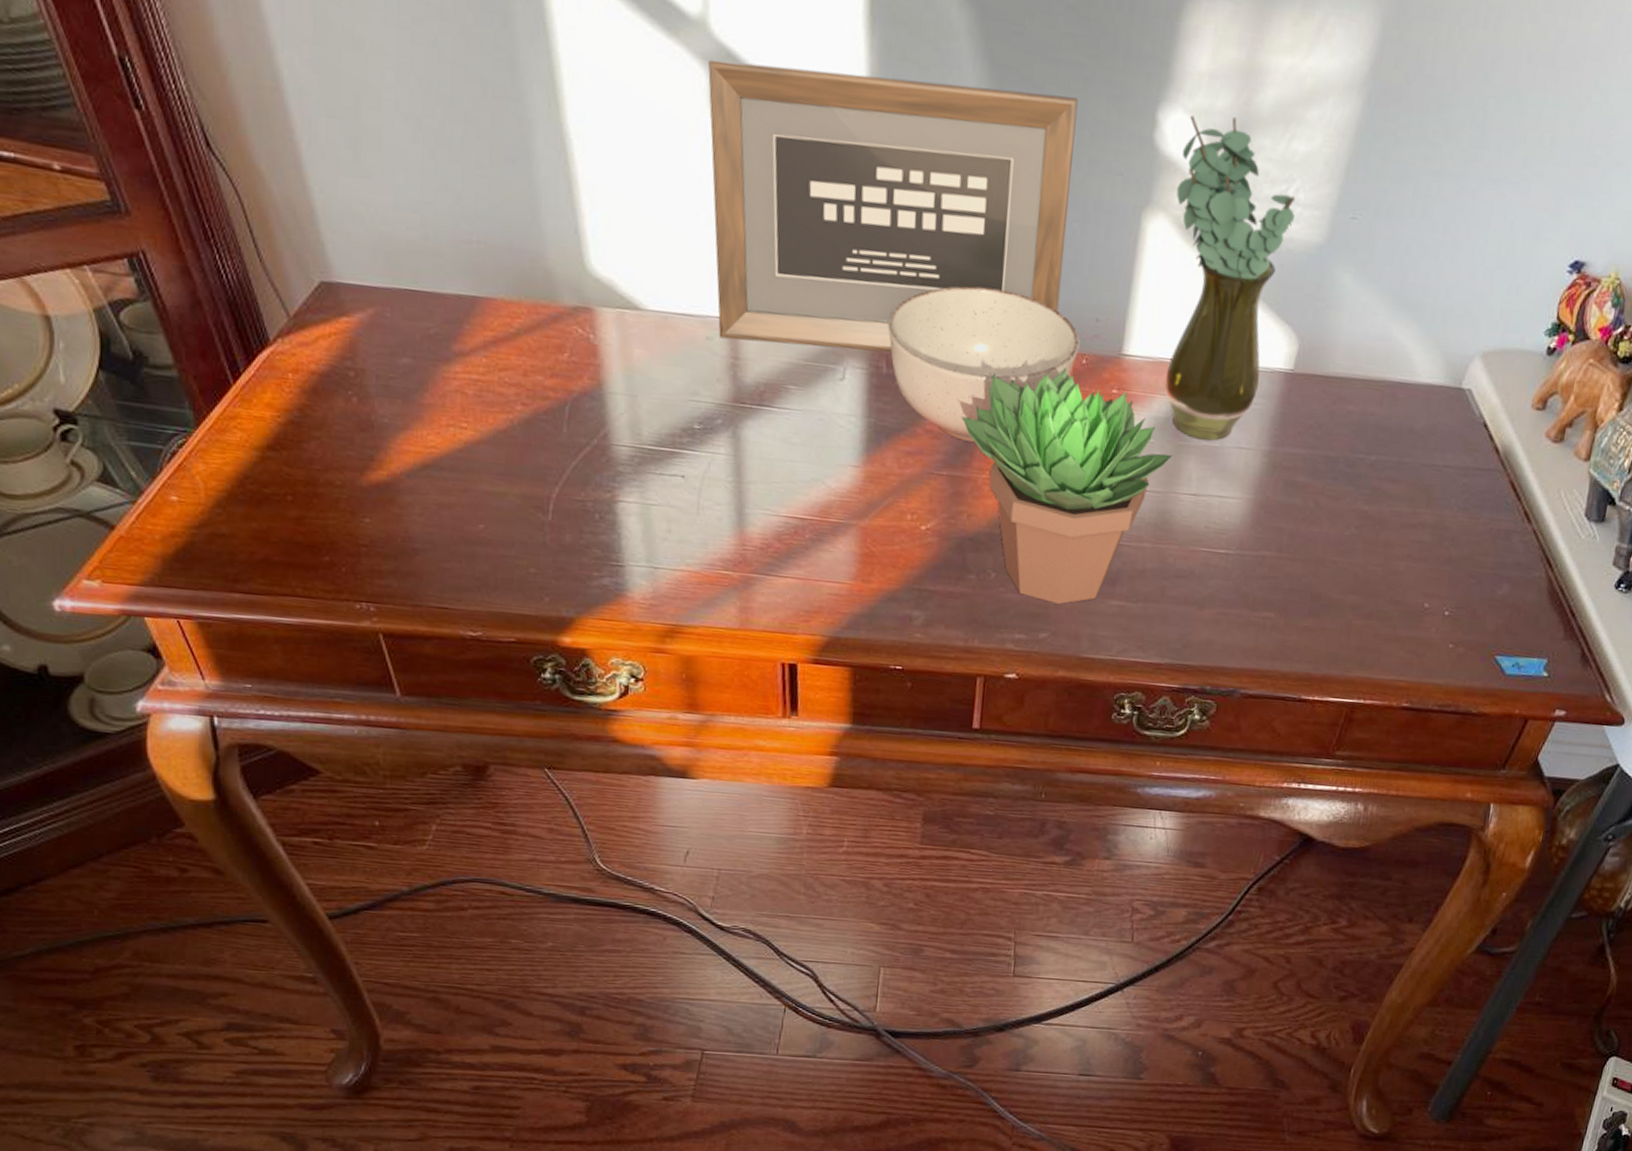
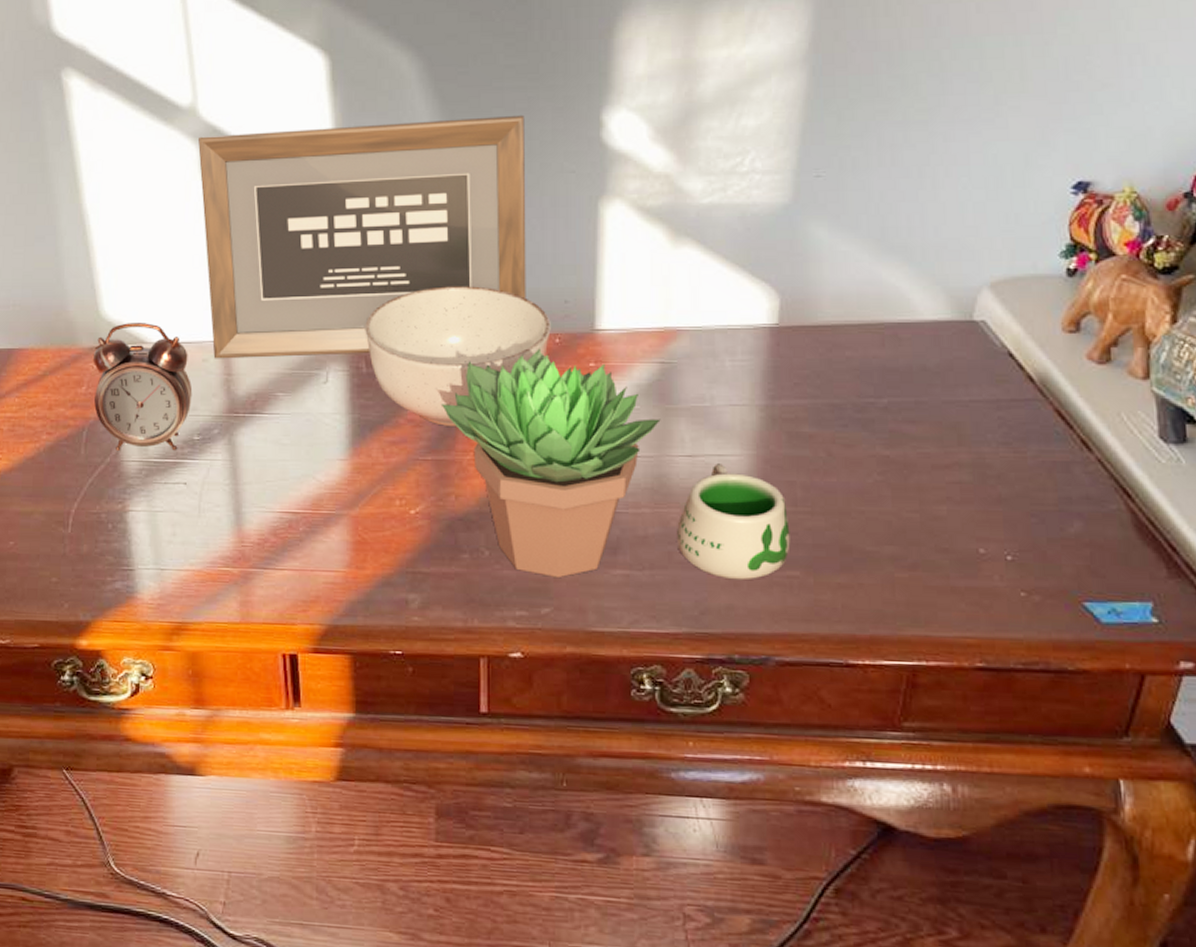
alarm clock: none [576,282,694,440] -> present [92,323,193,452]
vase: present [1165,114,1295,441] -> none [630,107,754,401]
mug: none [1171,505,1273,619] -> present [677,464,791,581]

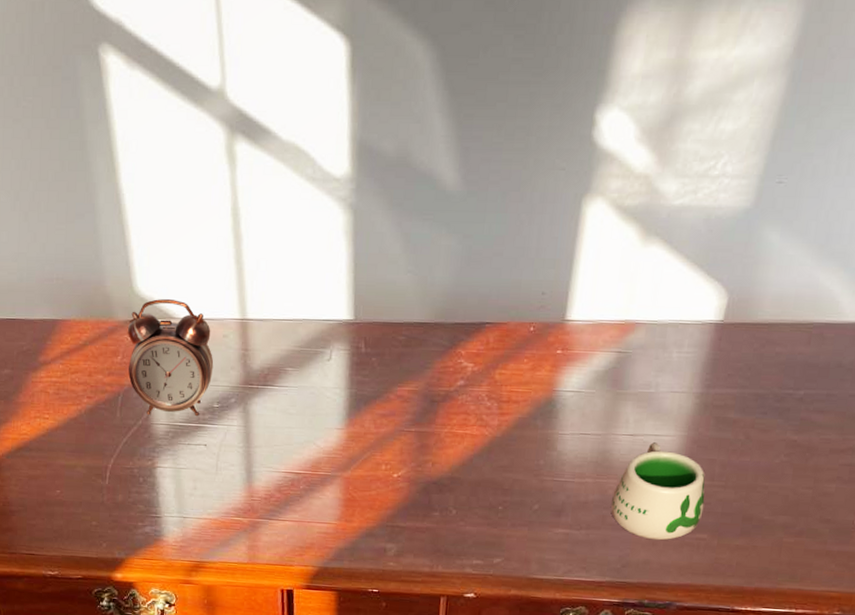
picture frame: present [198,114,526,359] -> none [225,110,525,336]
bowl: present [365,286,551,426] -> none [366,275,528,403]
succulent plant: present [440,348,661,579] -> none [426,335,611,535]

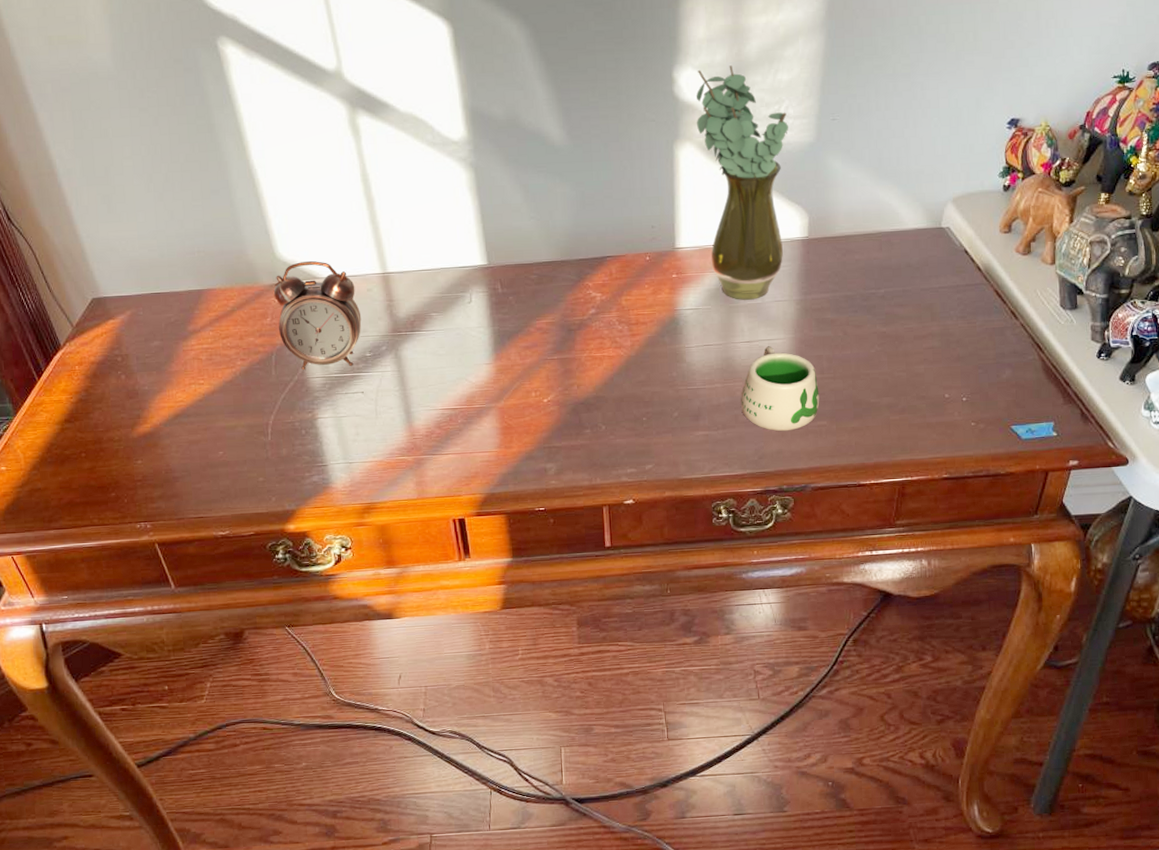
vase: none [604,109,723,388] -> present [696,65,788,300]

